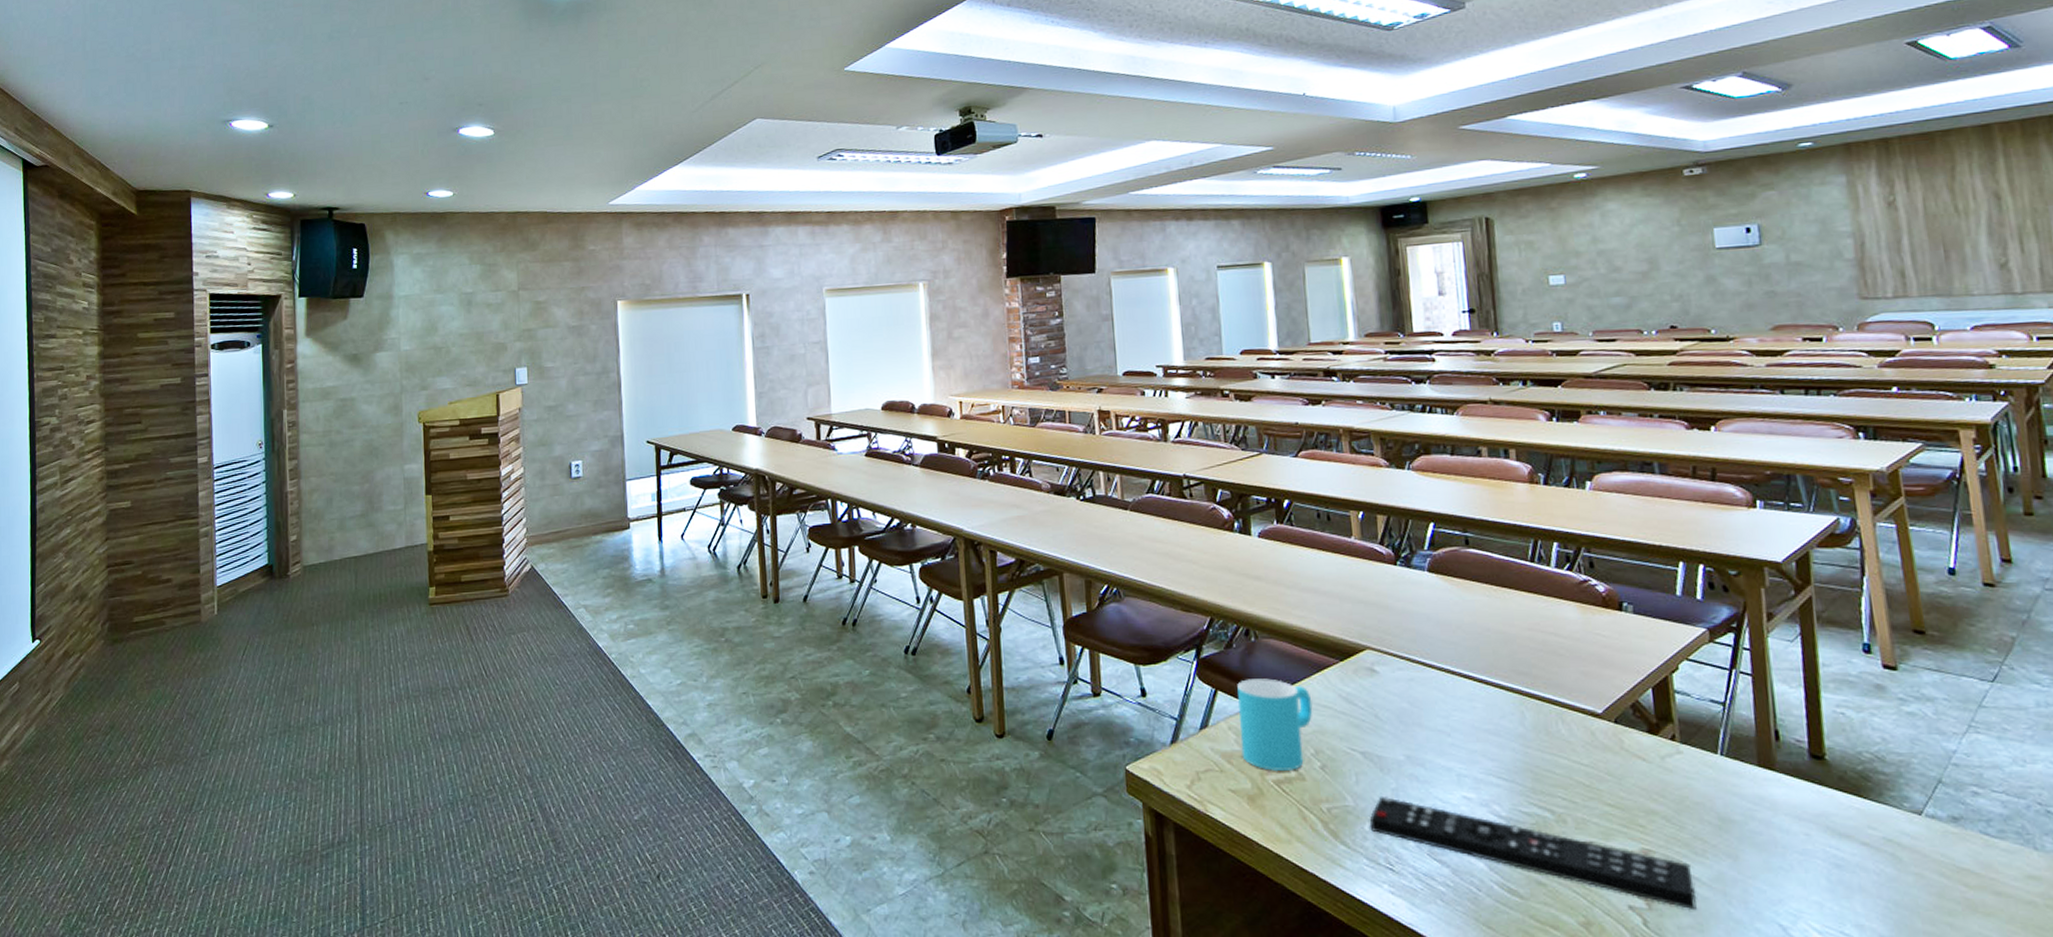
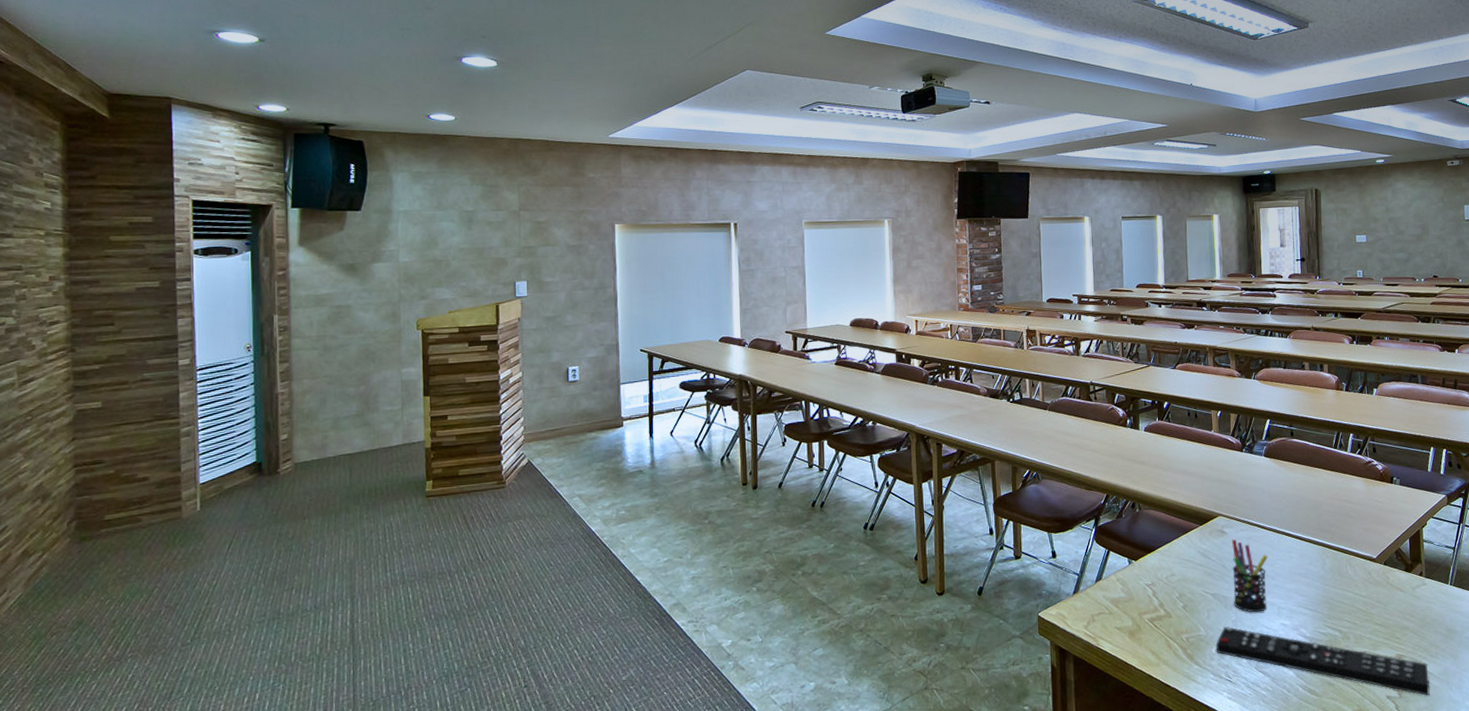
cup: present [1237,678,1313,771] -> none [1124,540,1179,611]
pen holder: none [1386,681,1442,780] -> present [1232,539,1268,613]

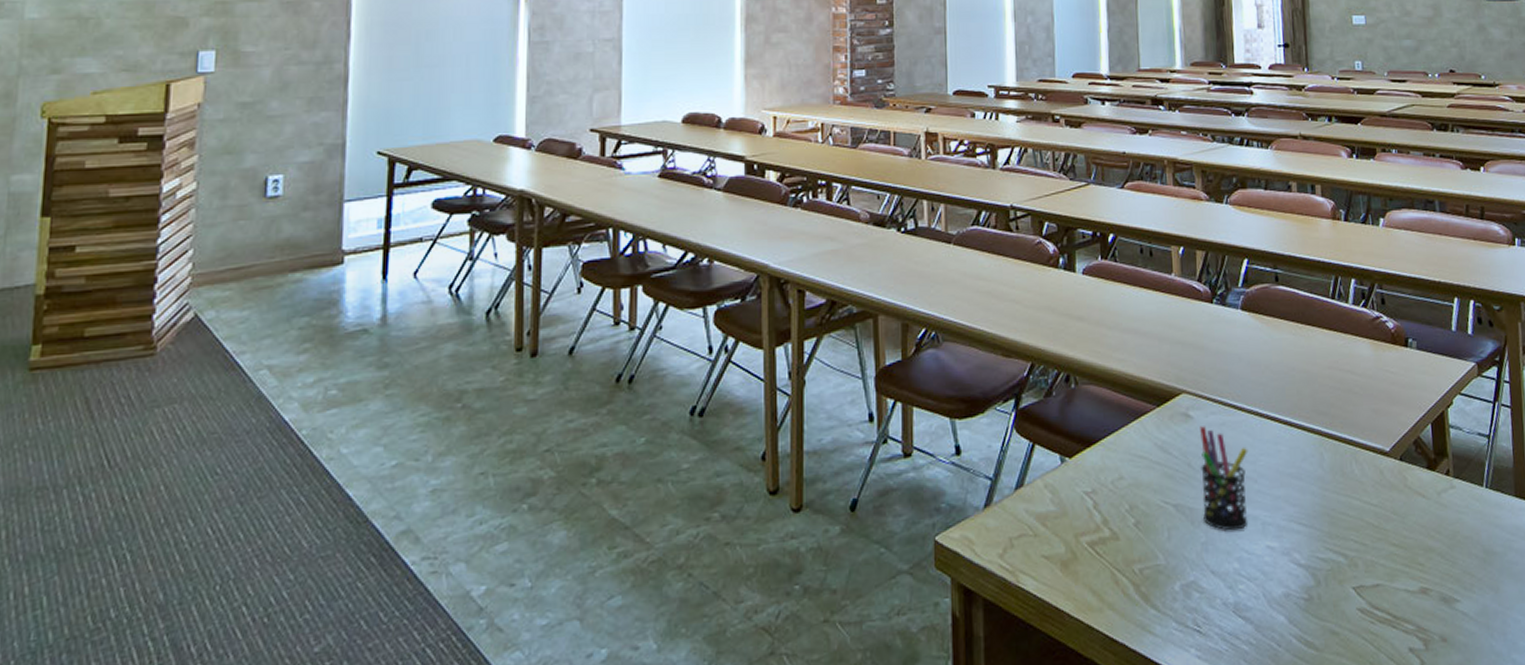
remote control: present [1216,626,1431,696] -> none [1179,551,1466,647]

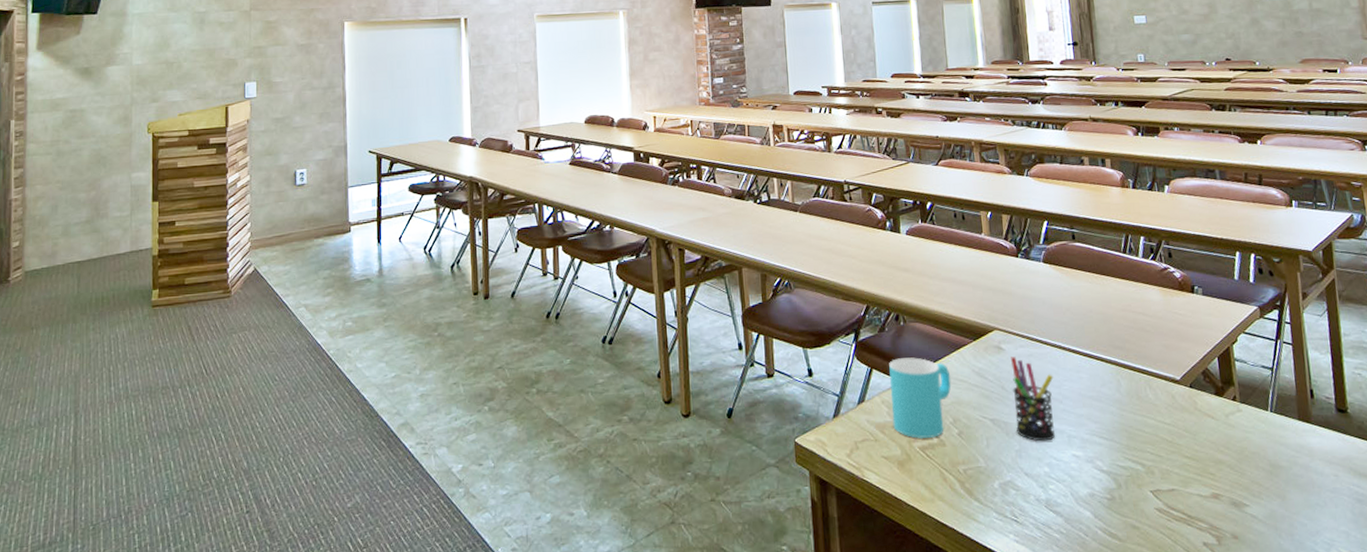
cup: none [1055,428,1129,532] -> present [889,357,952,438]

